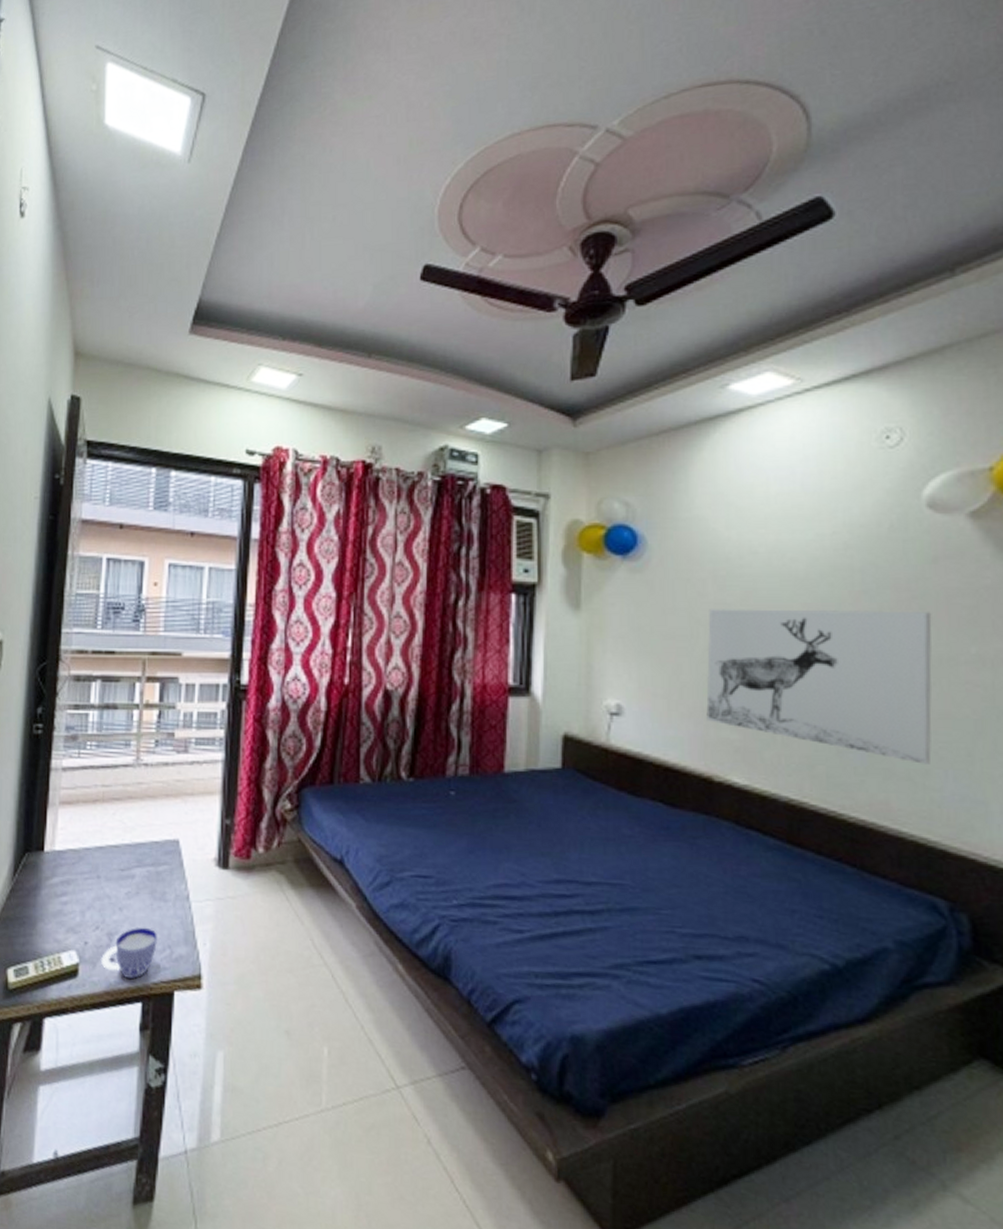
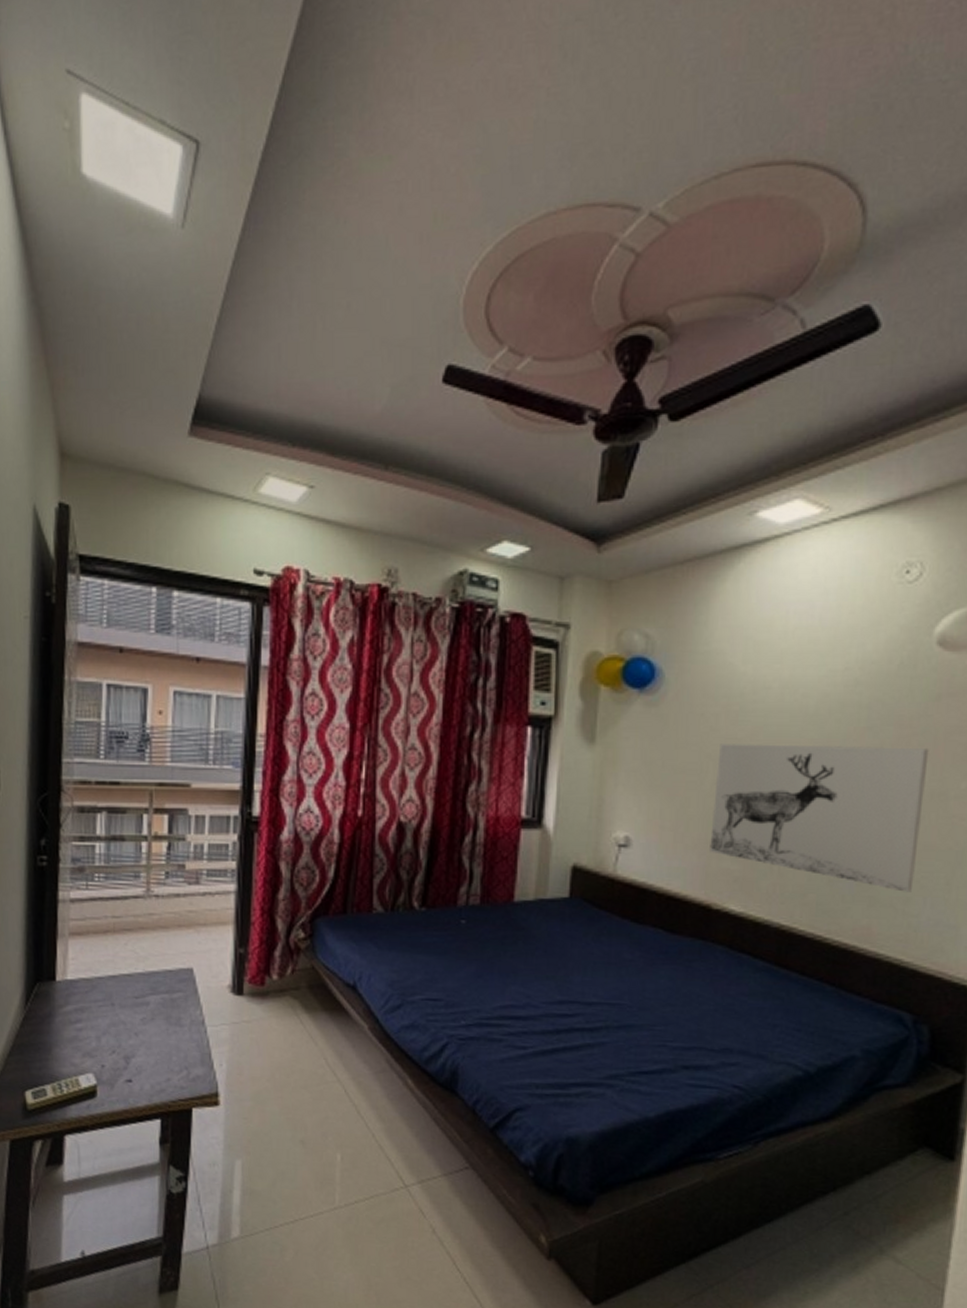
cup: present [101,926,157,979] -> none [119,1050,174,1098]

